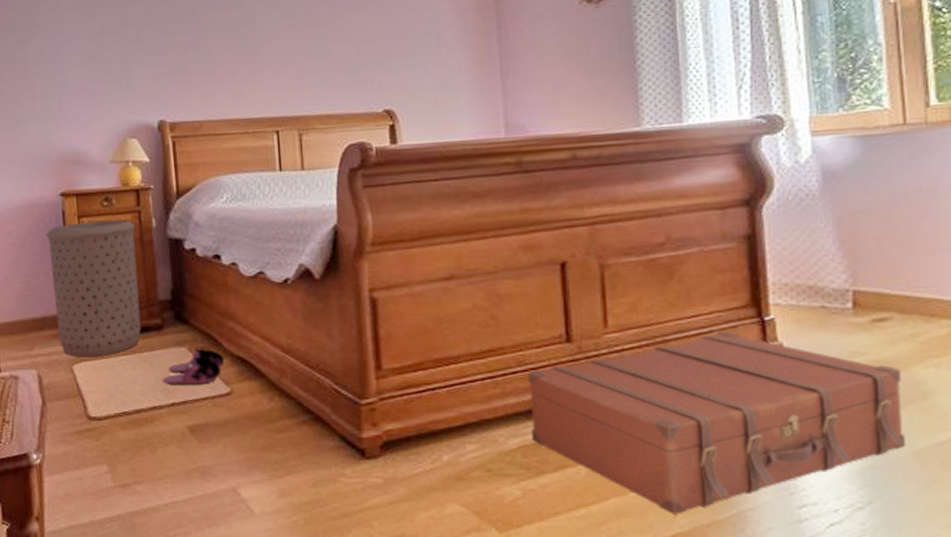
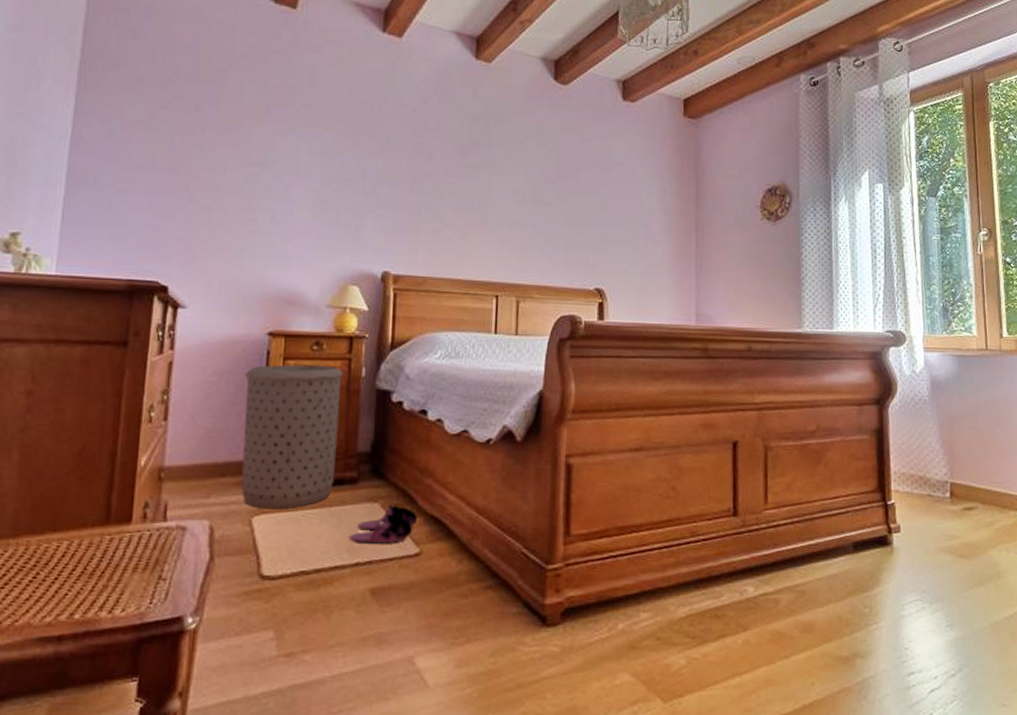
suitcase: present [527,331,905,514] -> none [698,512,985,682]

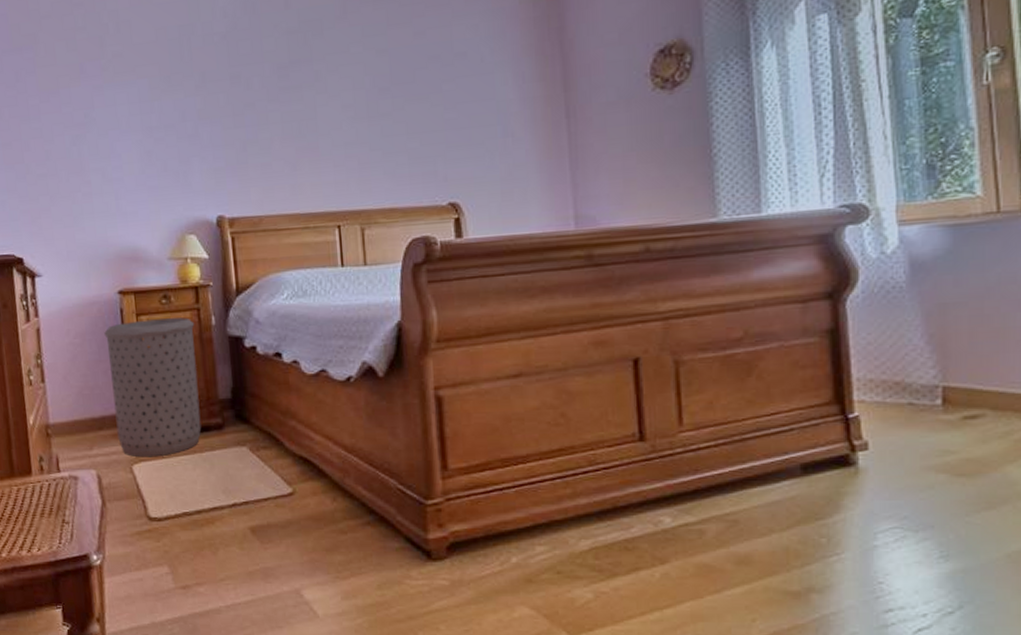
slippers: present [349,505,417,544] -> none [223,447,286,485]

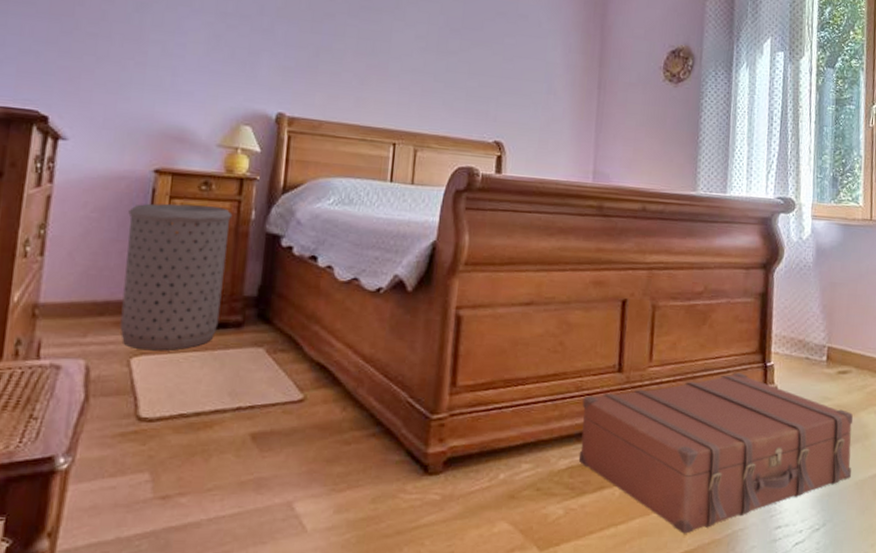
suitcase: none [599,429,998,618] -> present [578,372,853,534]

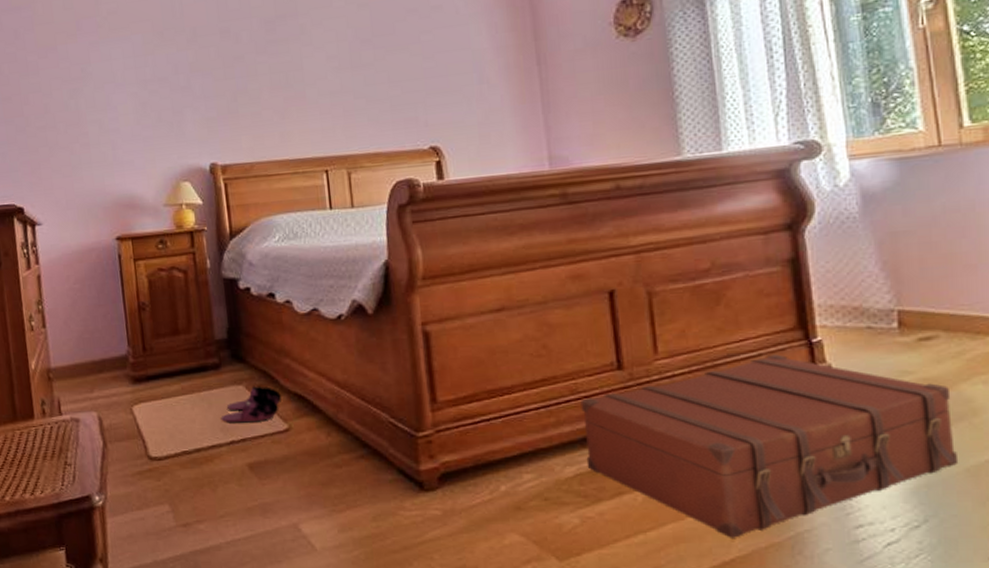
laundry basket: present [120,203,233,351] -> none [103,261,199,399]
slippers: none [231,350,302,389] -> present [220,386,281,423]

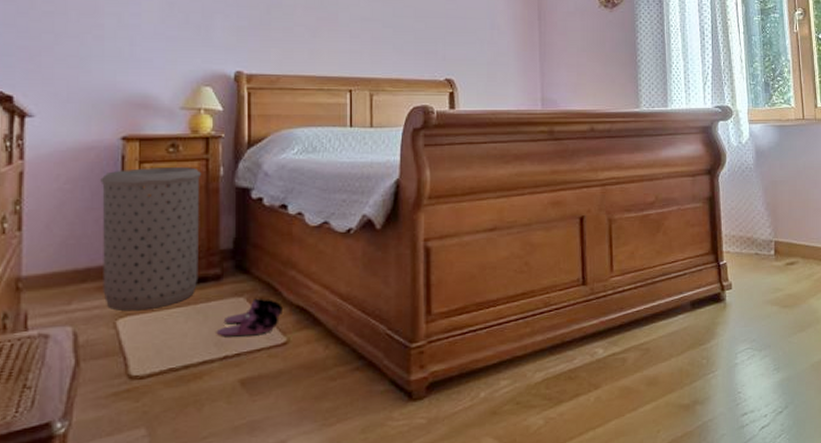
laundry basket: none [103,261,199,399] -> present [100,167,202,311]
suitcase: present [580,354,957,538] -> none [552,274,807,430]

